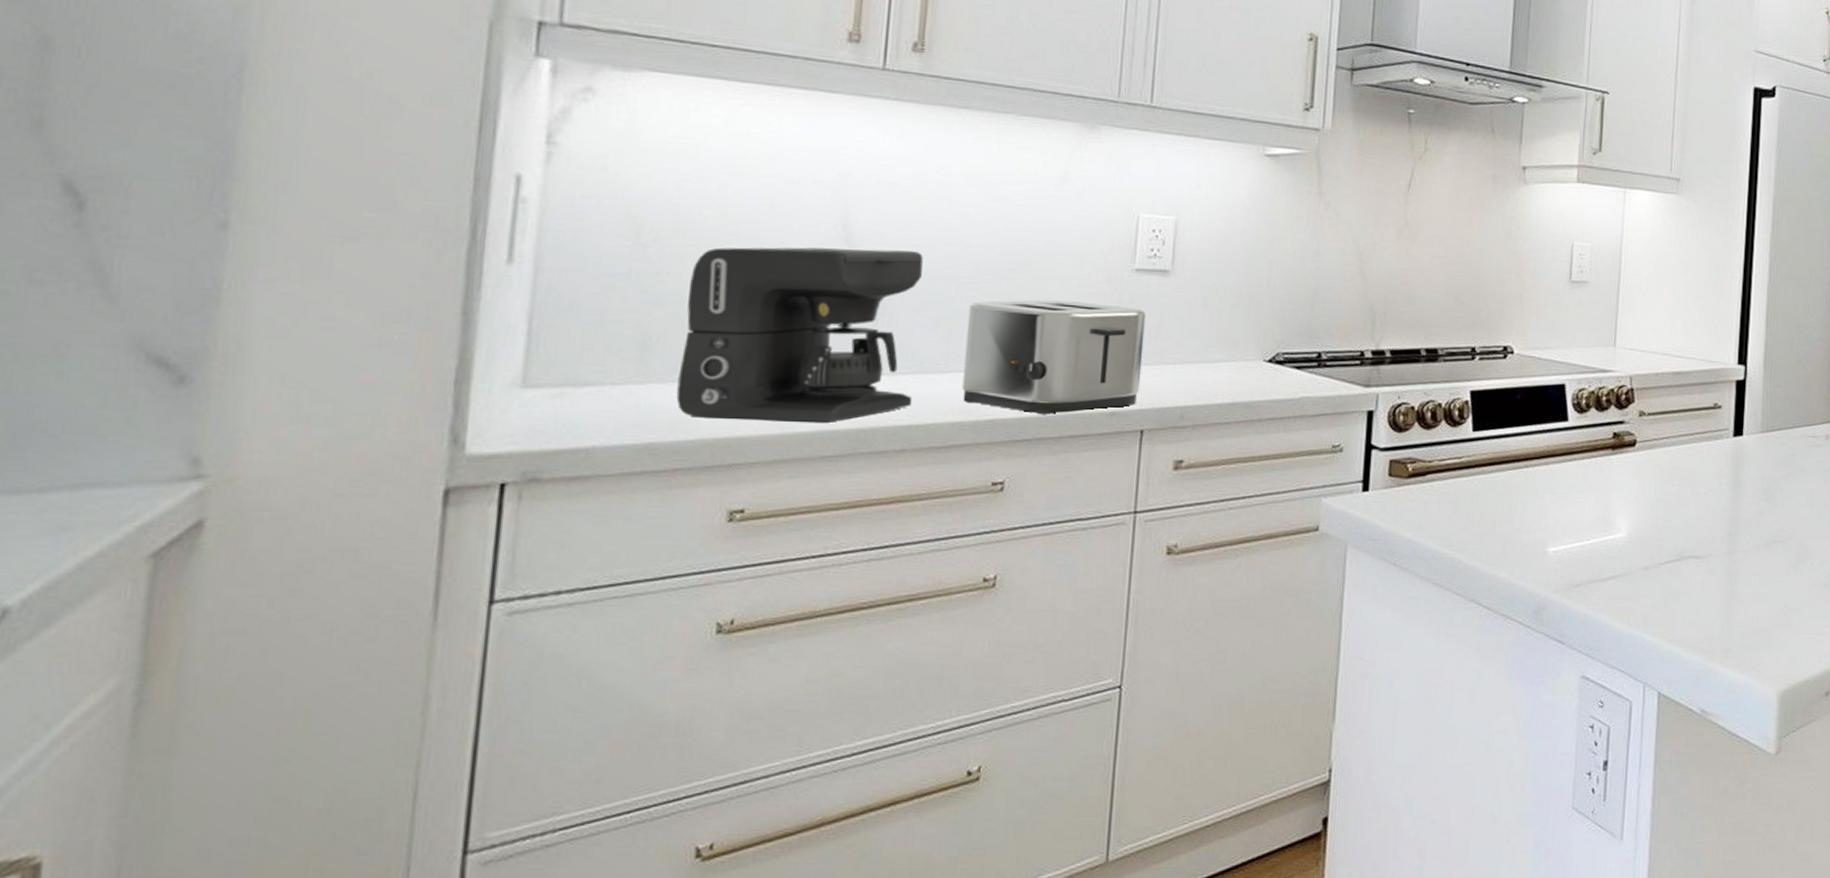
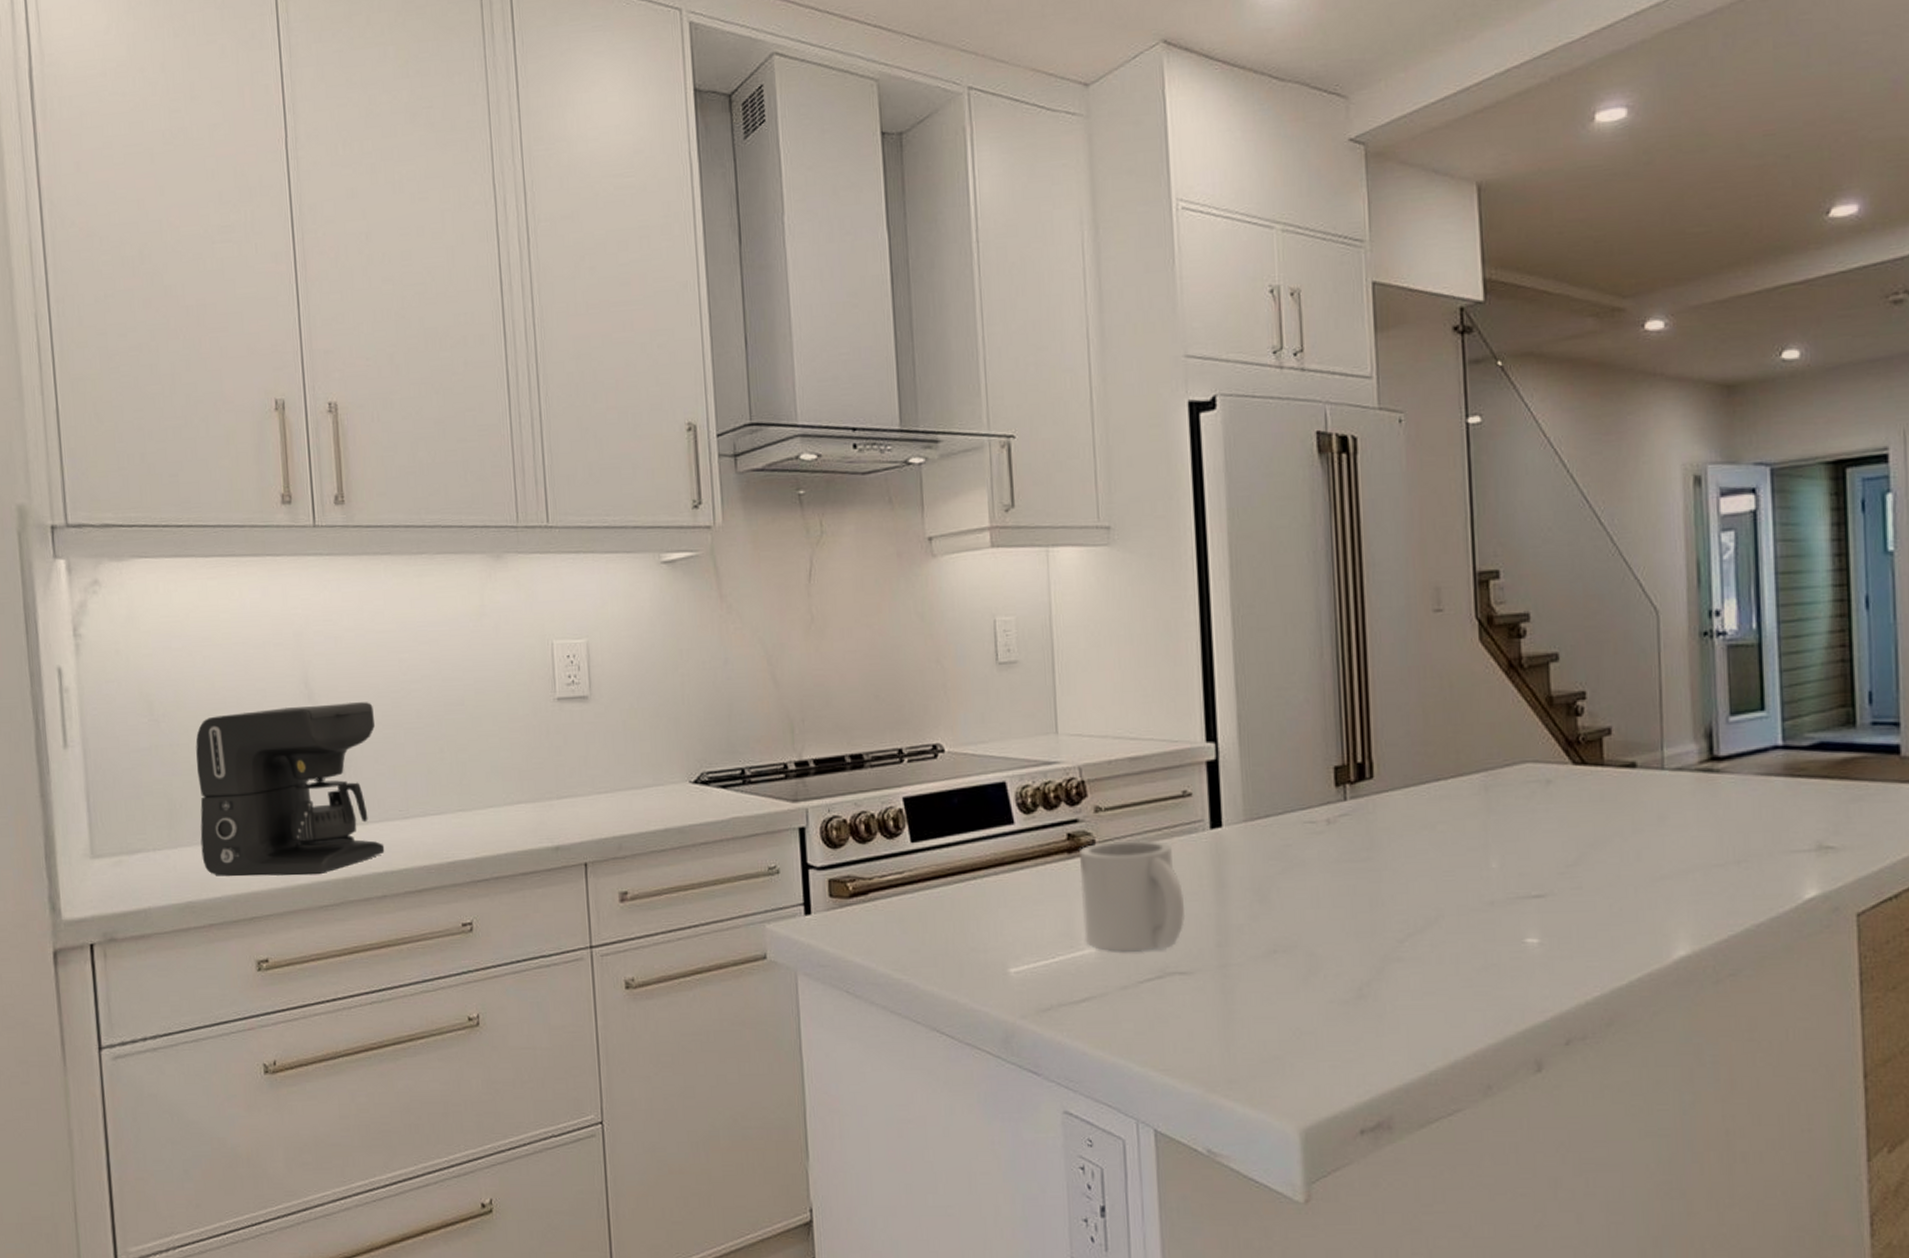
toaster: present [962,300,1146,415] -> none [418,737,578,854]
mug: none [1618,441,1705,537] -> present [1080,839,1186,952]

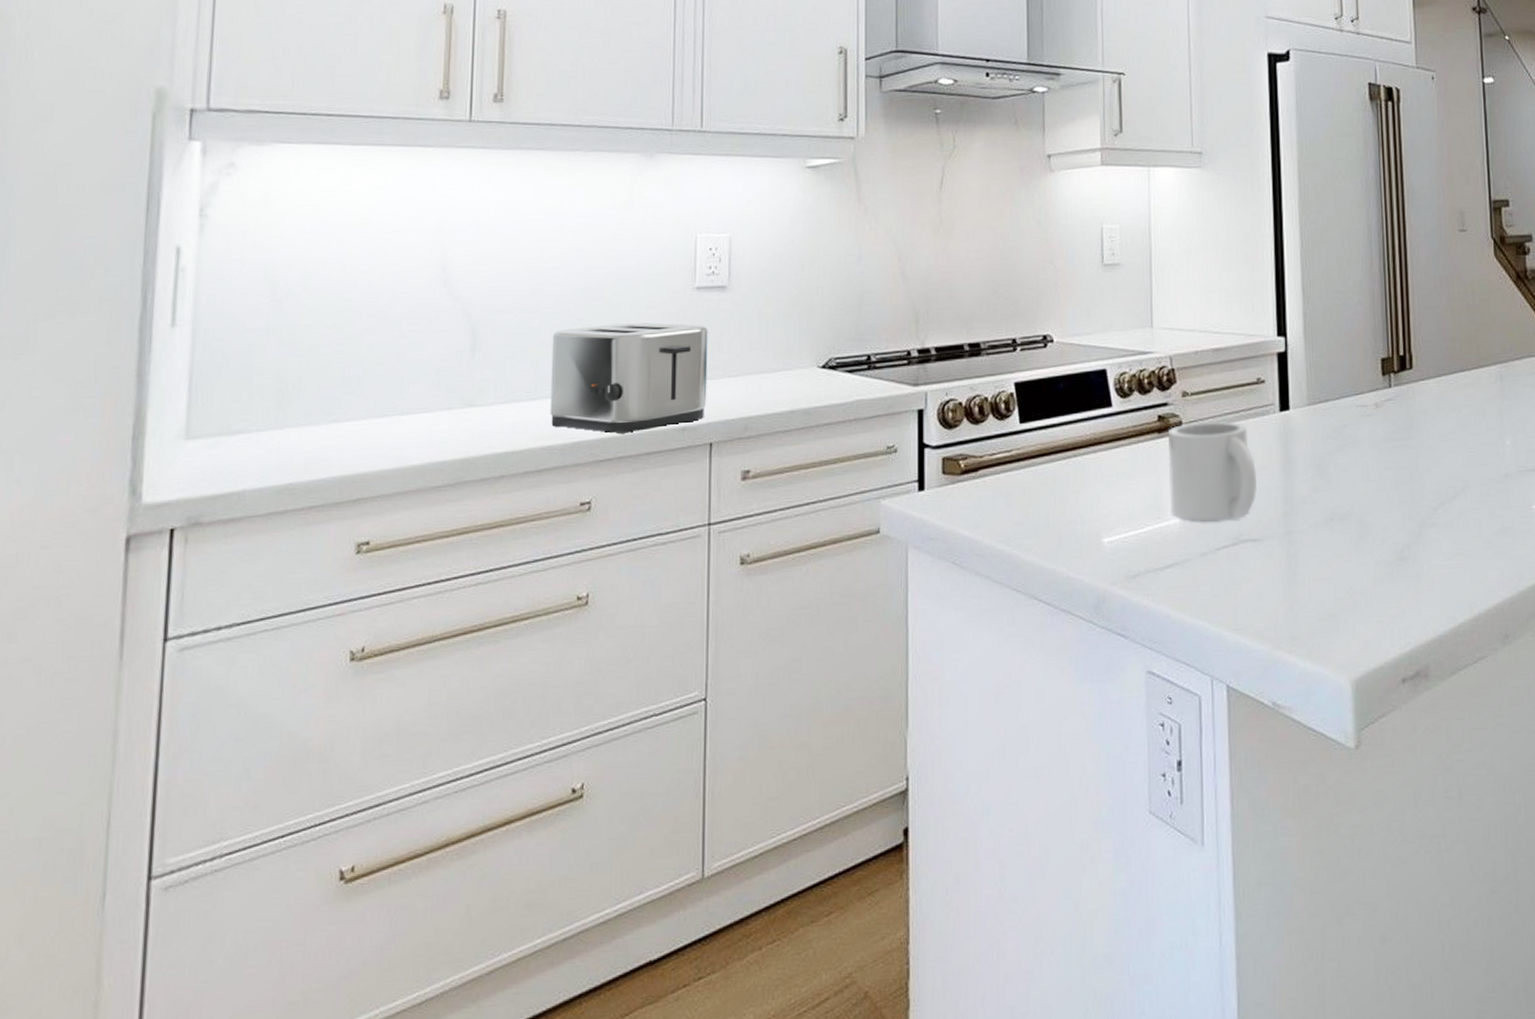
coffee maker: present [195,702,385,876] -> none [310,287,511,457]
toaster: none [418,737,578,854] -> present [550,323,708,435]

